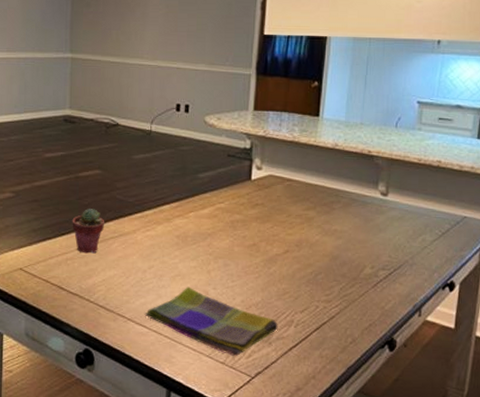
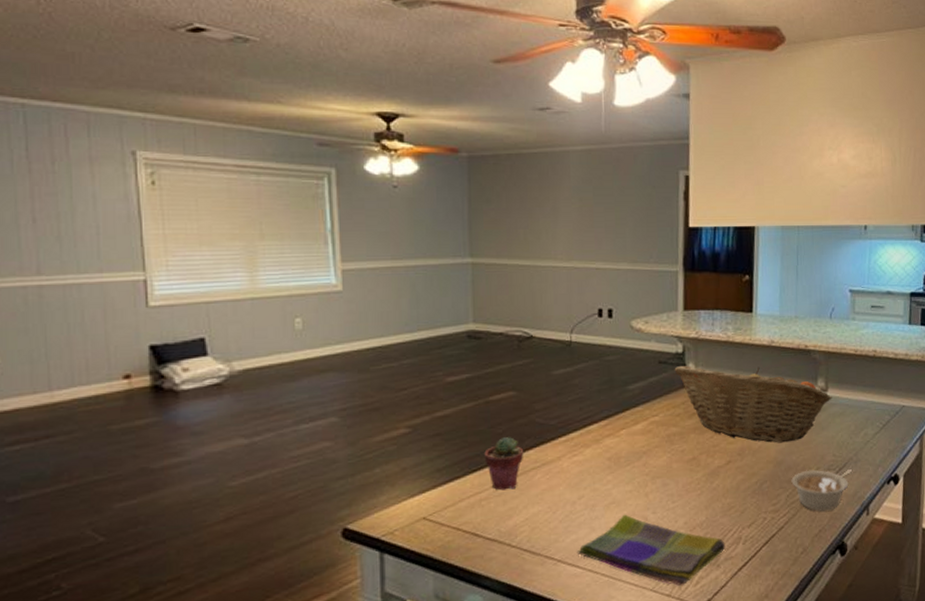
fruit basket: none [241,160,392,240] -> present [674,366,832,443]
legume: none [345,267,406,307] -> present [791,469,852,511]

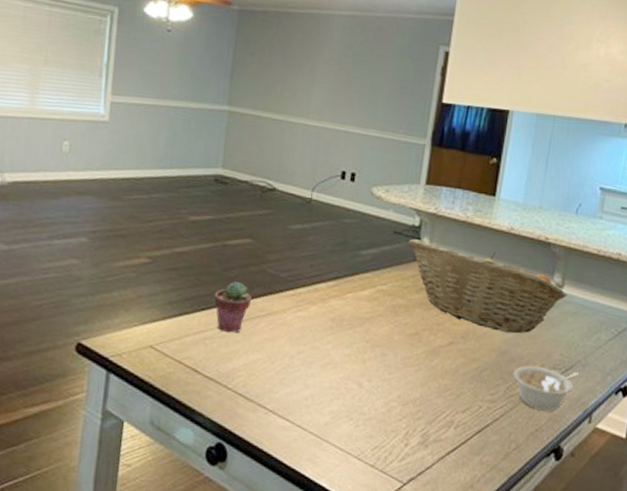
dish towel: present [576,514,726,586] -> none [288,377,437,458]

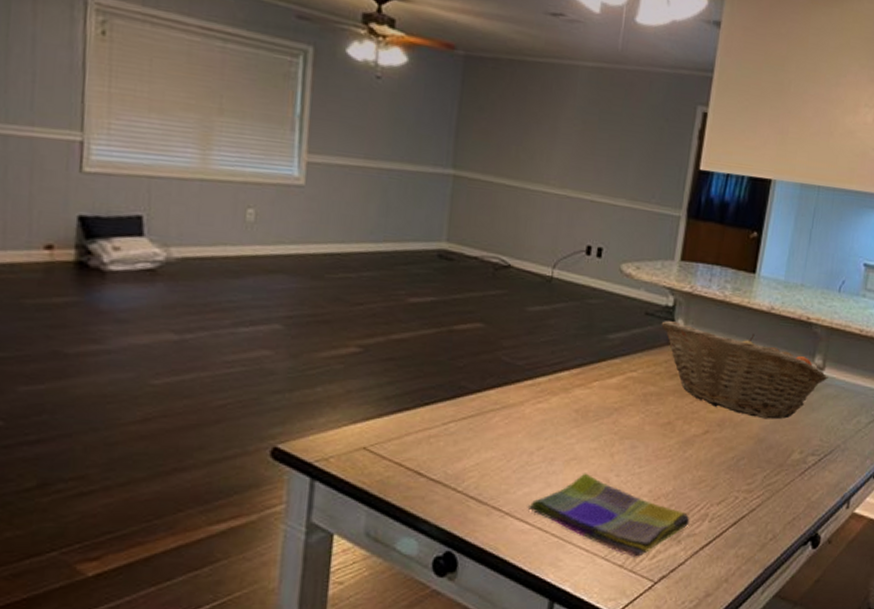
potted succulent: present [214,282,252,334] -> none [439,372,484,430]
dish towel: none [288,377,437,458] -> present [527,473,690,557]
legume: present [513,365,578,411] -> none [771,452,837,498]

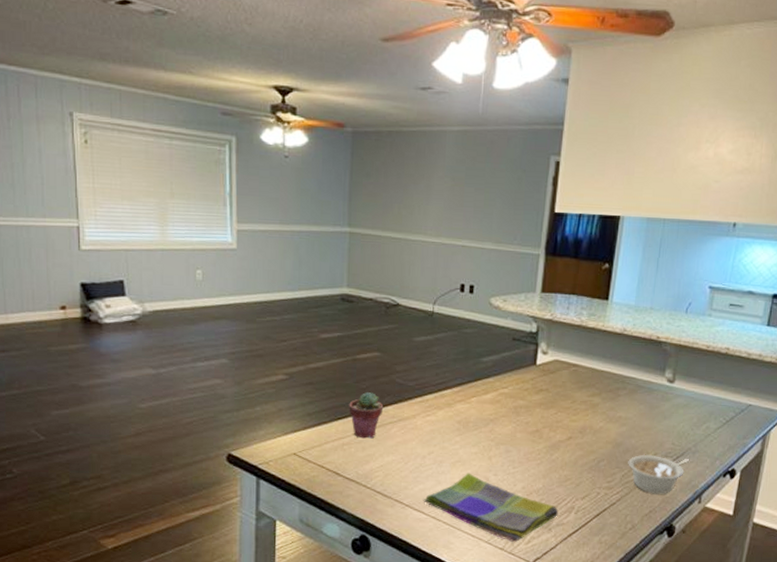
potted succulent: none [439,372,484,430] -> present [349,392,384,439]
fruit basket: present [661,321,828,419] -> none [527,345,678,427]
legume: none [771,452,837,498] -> present [628,454,689,494]

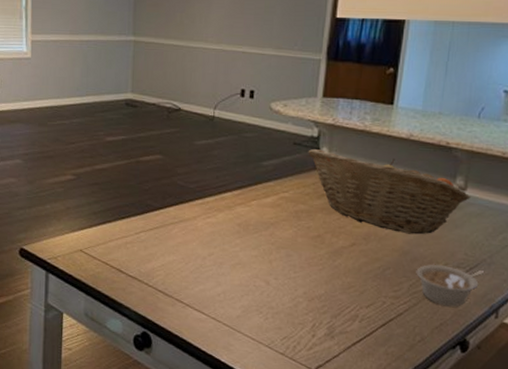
potted succulent: present [349,392,384,439] -> none [132,193,165,238]
dish towel: present [423,473,559,542] -> none [203,275,342,348]
fruit basket: none [527,345,678,427] -> present [308,149,471,235]

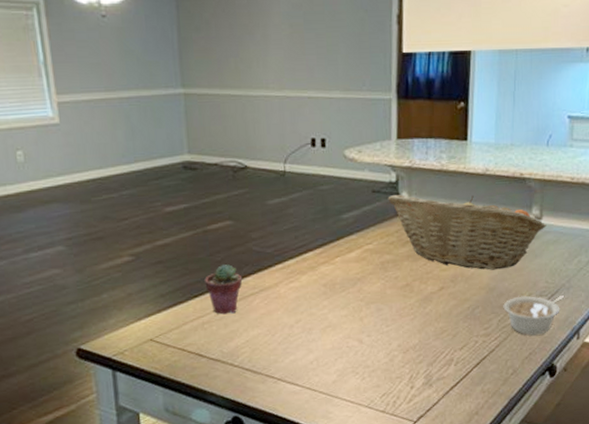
potted succulent: none [132,193,165,238] -> present [205,264,243,315]

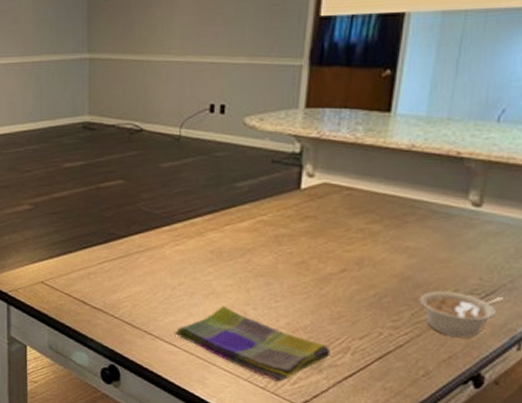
potted succulent: present [205,264,243,315] -> none [94,221,130,268]
dish towel: none [295,337,438,403] -> present [174,306,331,382]
fruit basket: present [388,195,547,270] -> none [288,167,487,258]

